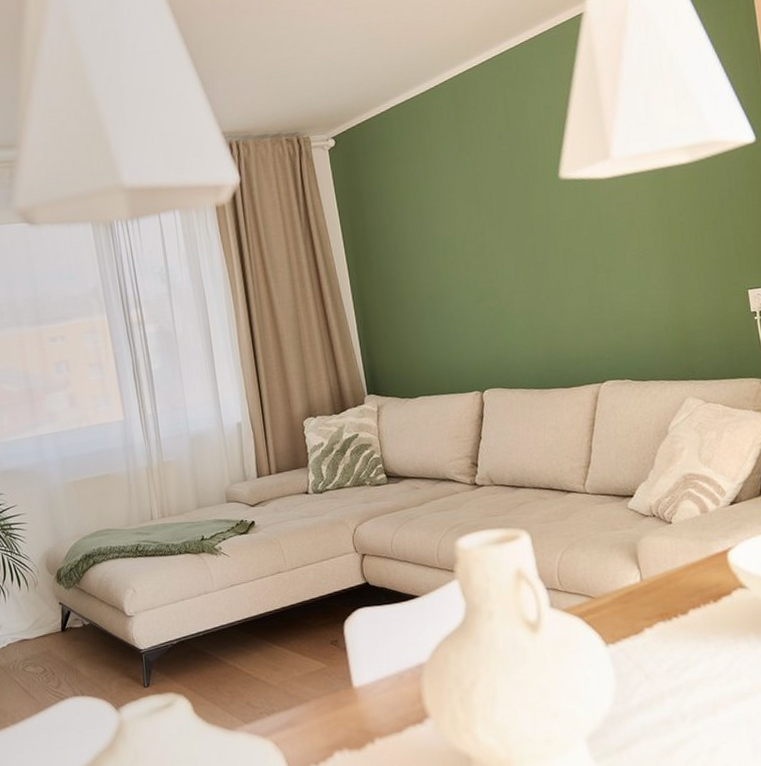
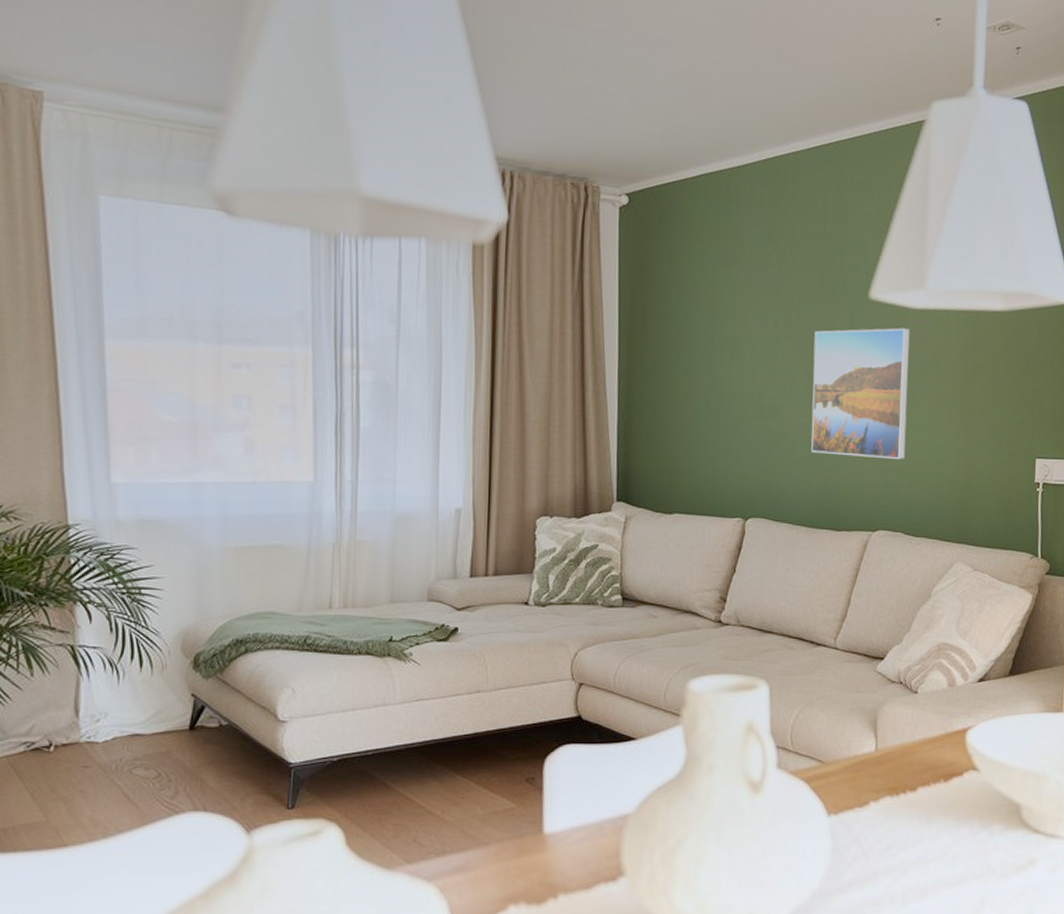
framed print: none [515,197,620,323] -> present [811,328,910,460]

